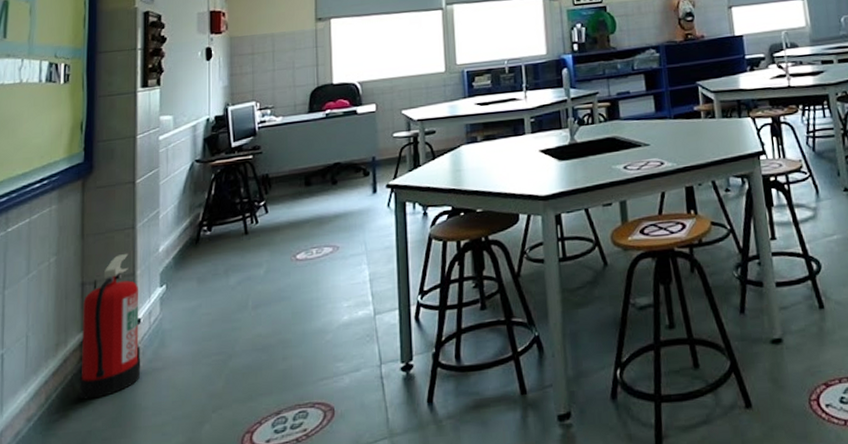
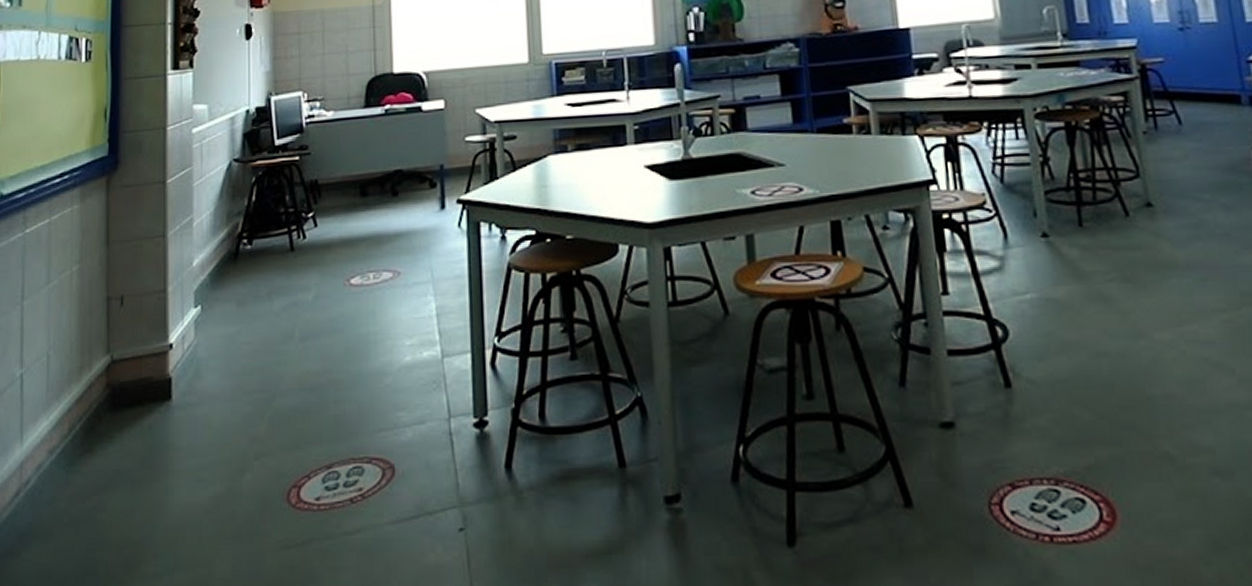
fire extinguisher: present [79,254,141,400] -> none [105,266,174,434]

